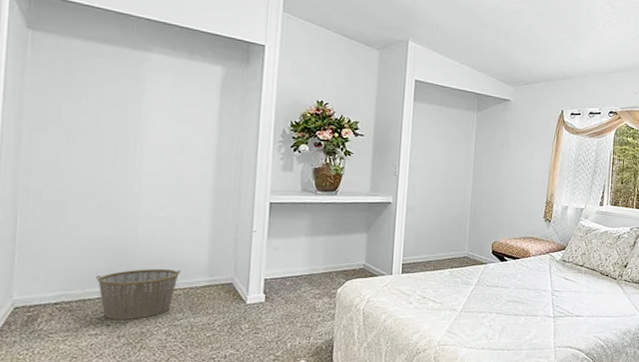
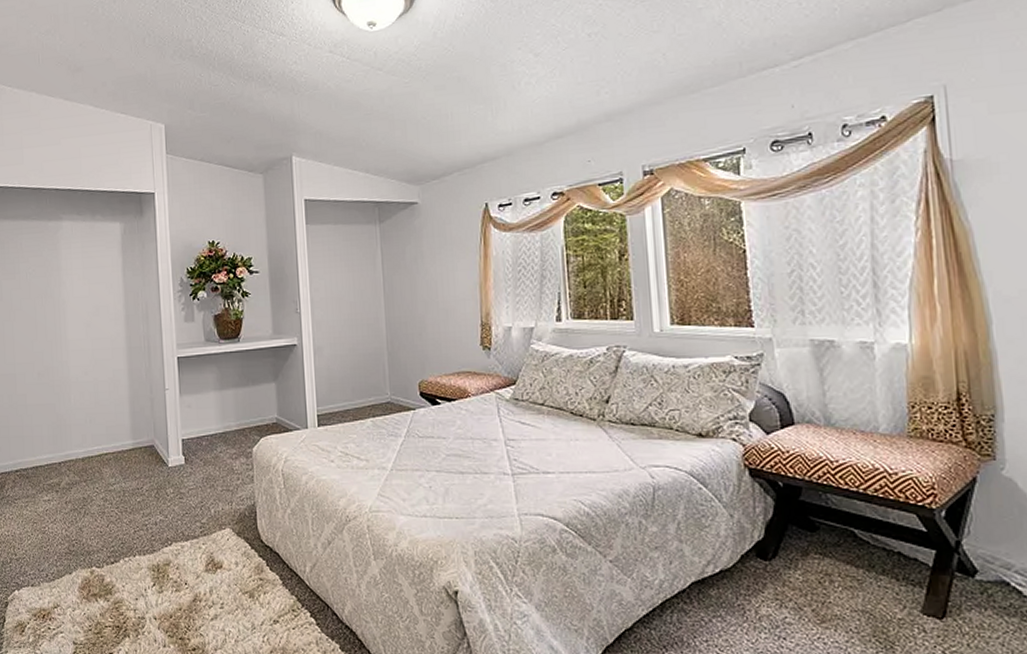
basket: present [96,269,181,321] -> none [43,434,109,486]

